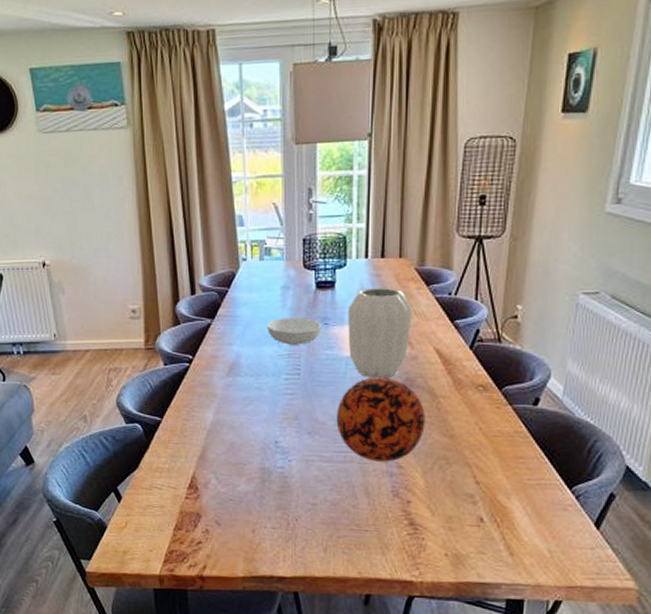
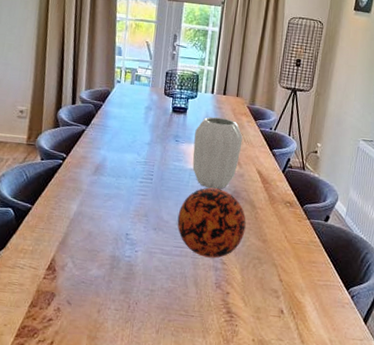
serving bowl: present [266,318,321,345] -> none [130,132,173,155]

